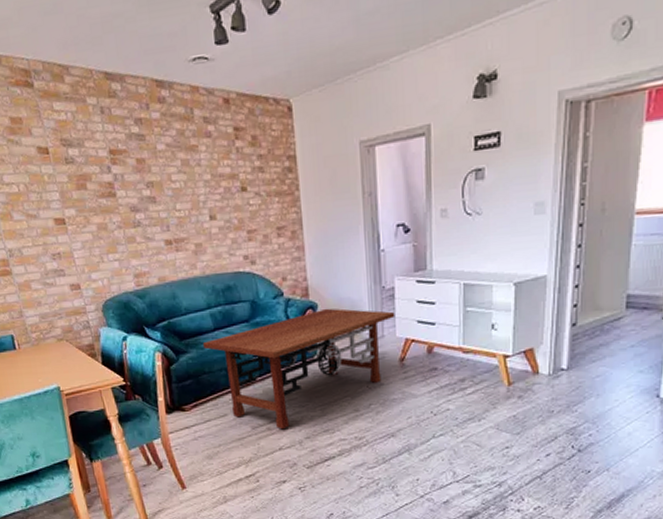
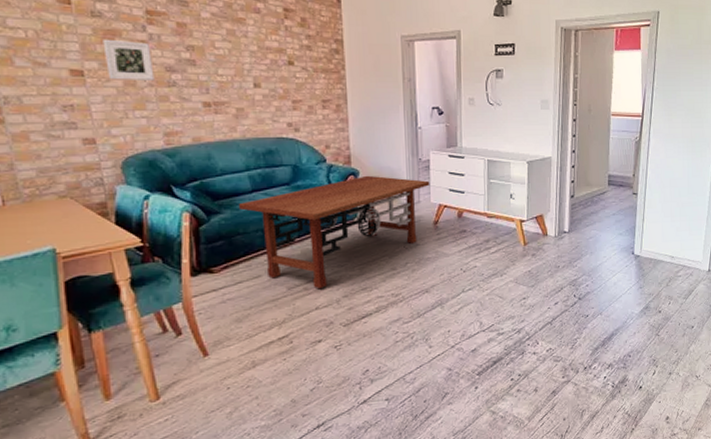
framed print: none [77,184,122,225] -> present [102,38,155,80]

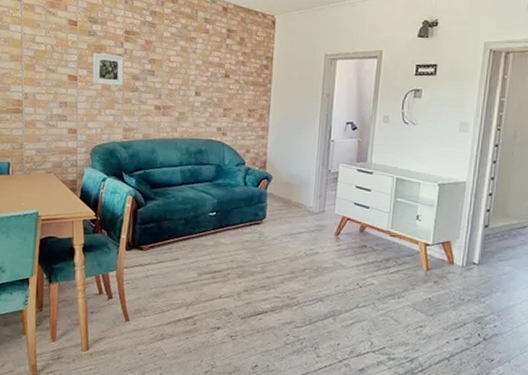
coffee table: present [238,175,430,289] -> none [169,180,337,280]

